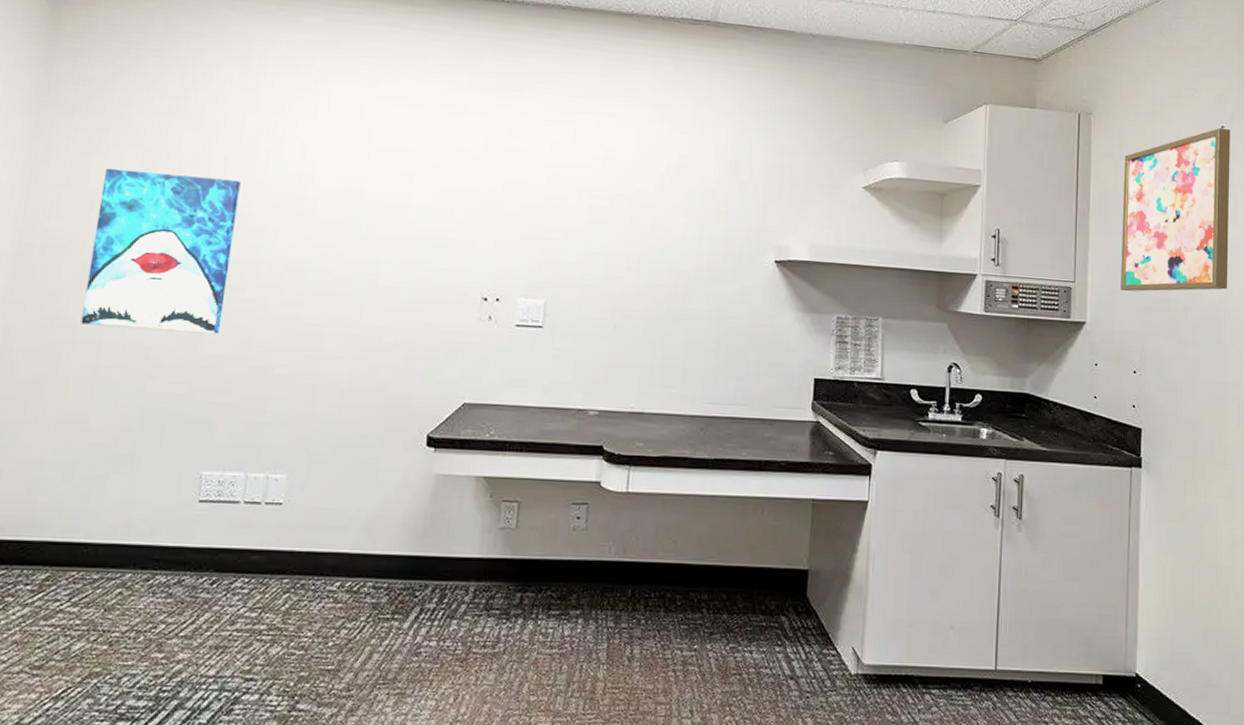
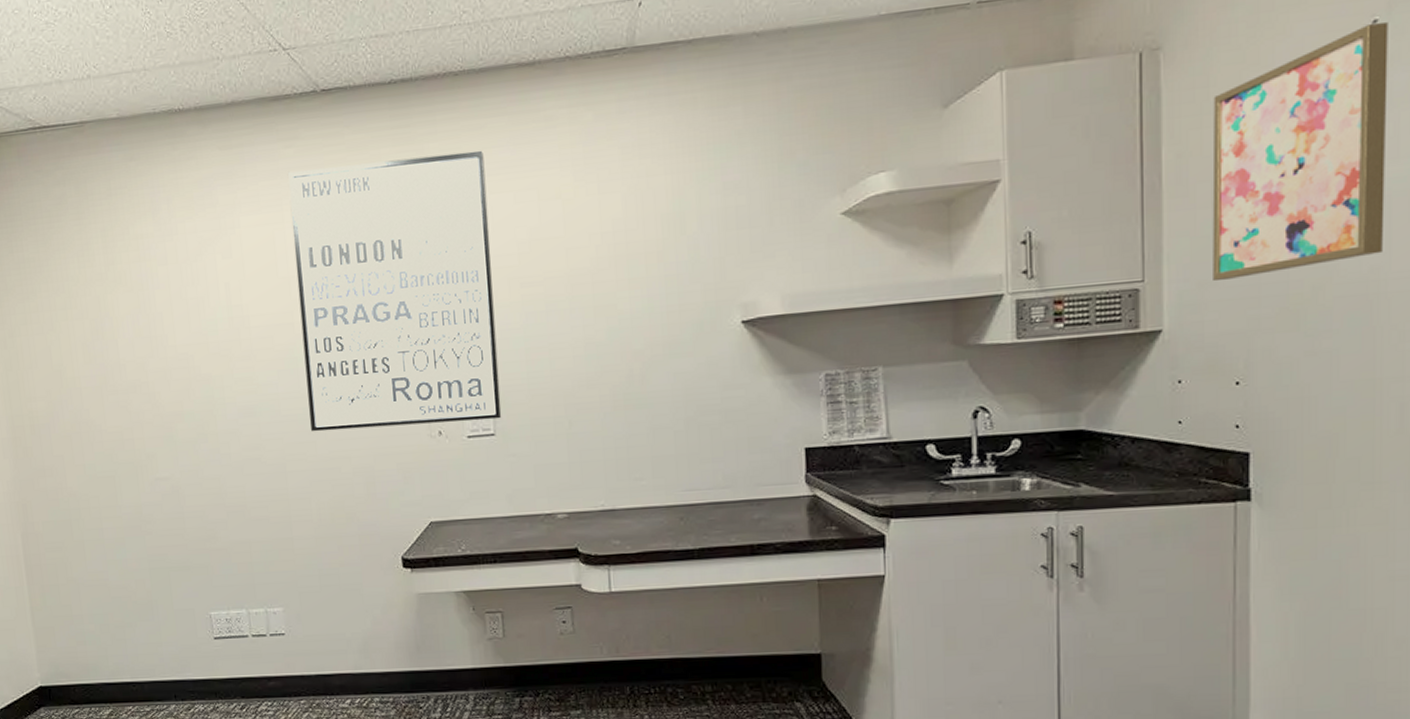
wall art: present [80,168,241,334] -> none [63,334,195,493]
wall art: none [360,55,576,313] -> present [288,150,502,432]

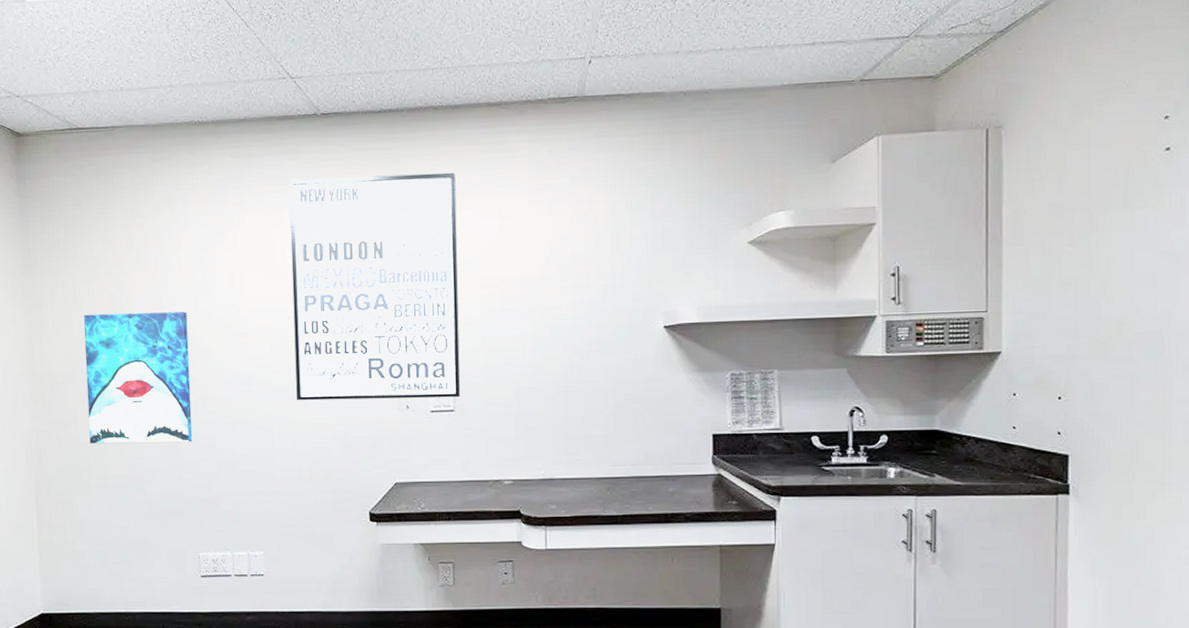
wall art: none [63,334,195,493] -> present [83,312,193,444]
wall art: present [1212,22,1388,281] -> none [1041,119,1177,315]

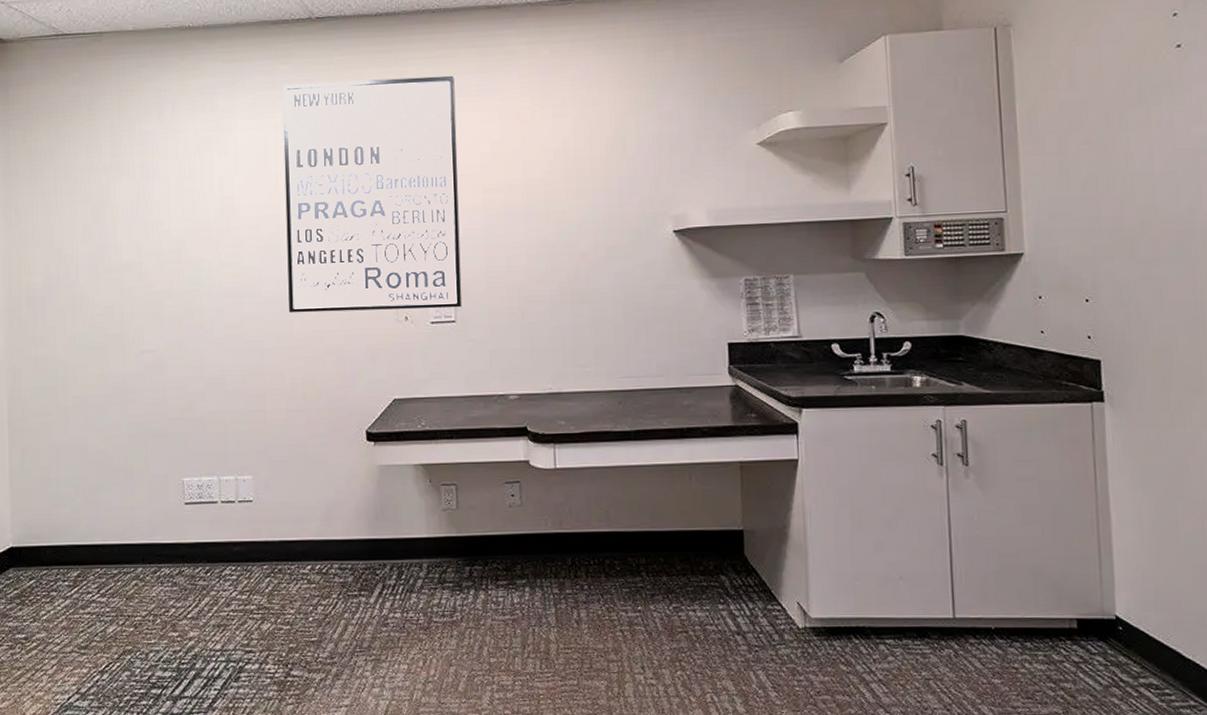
wall art: present [83,312,193,444] -> none [64,221,178,362]

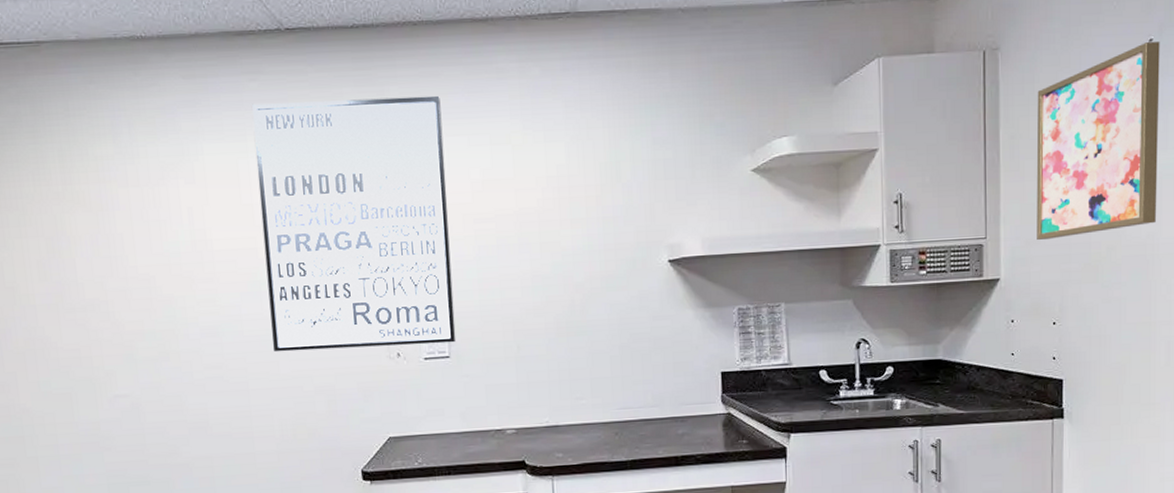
wall art: none [1054,16,1195,215] -> present [1036,42,1160,241]

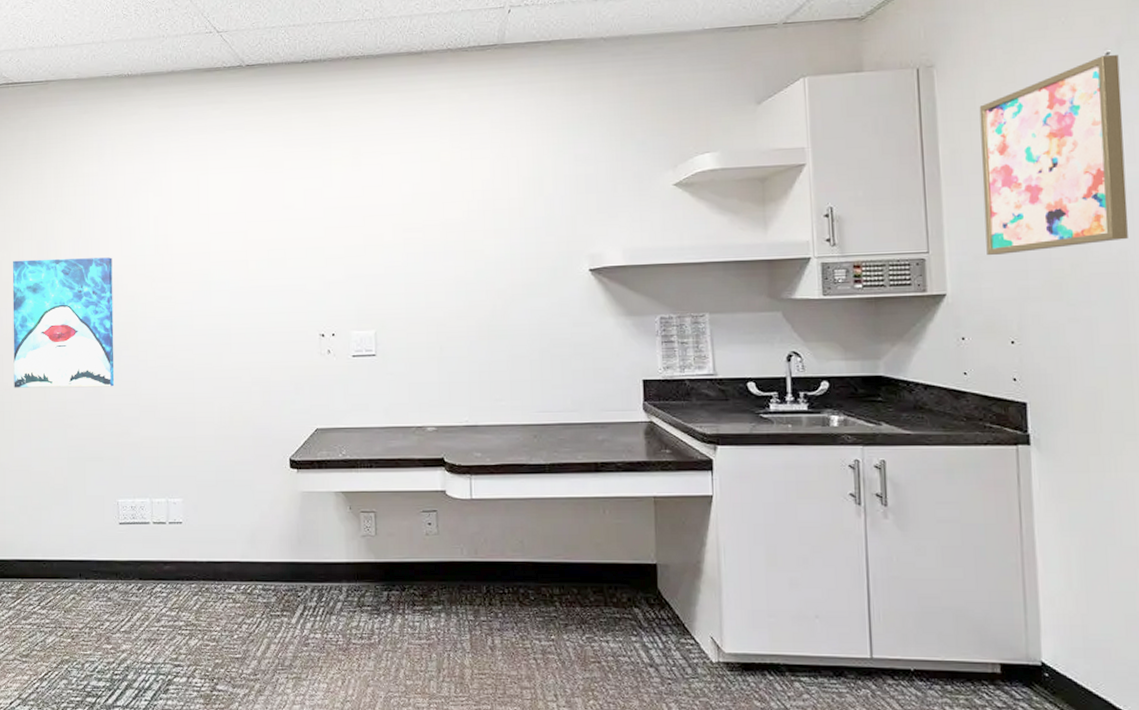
wall art: none [16,255,156,409] -> present [12,257,115,388]
wall art: present [252,95,456,352] -> none [214,119,383,345]

